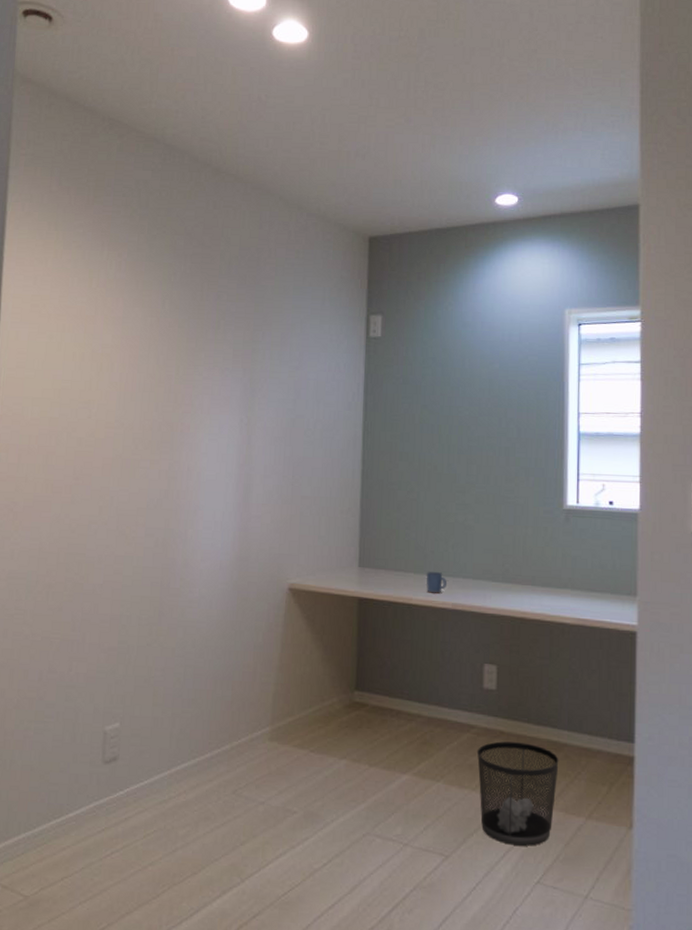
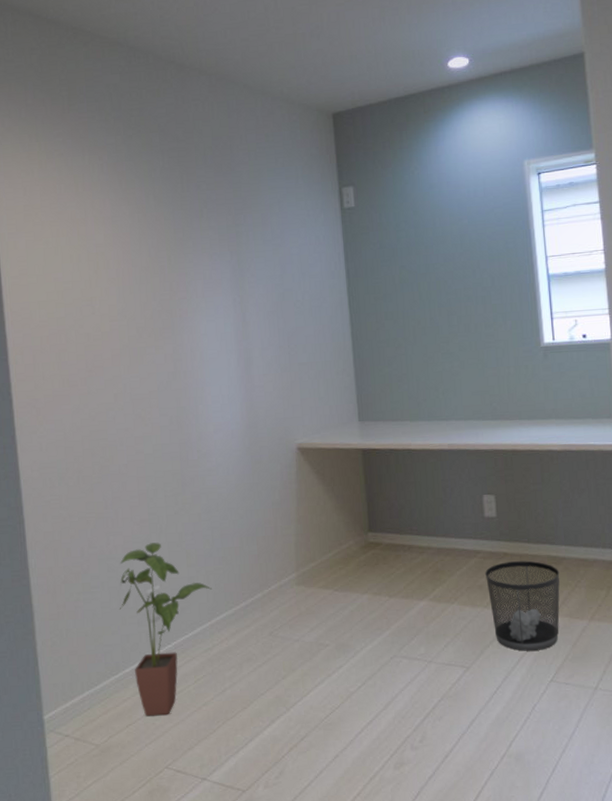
house plant: none [71,674,176,871] -> present [119,542,212,717]
mug: present [426,572,447,594] -> none [421,417,441,438]

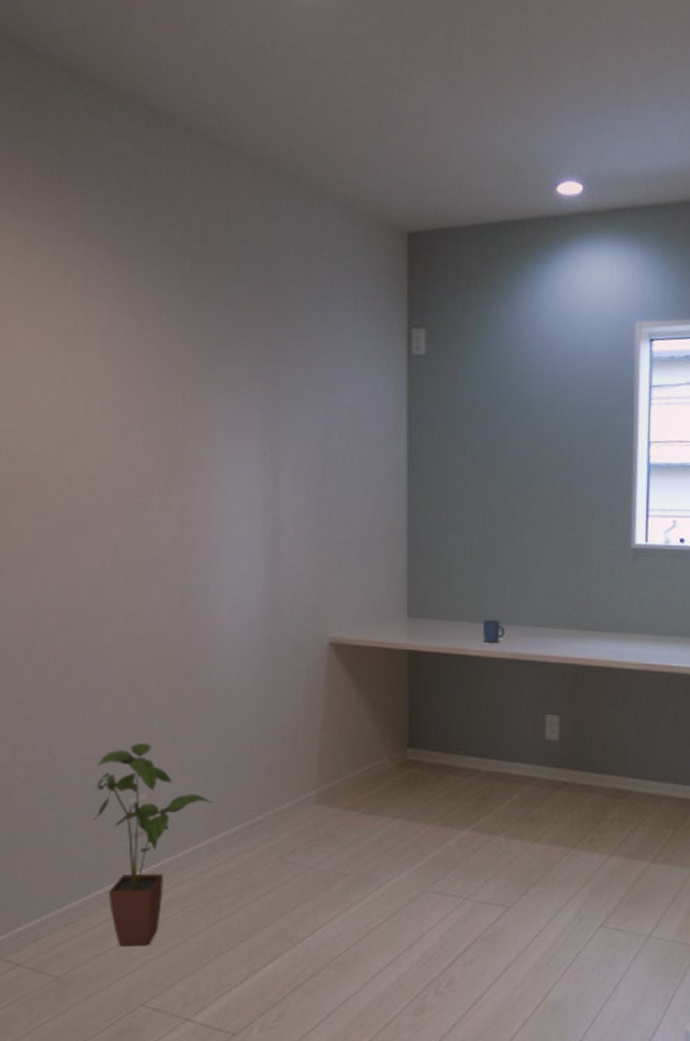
mug: none [421,417,441,438] -> present [482,620,505,644]
waste bin: present [485,560,560,651] -> none [539,792,624,892]

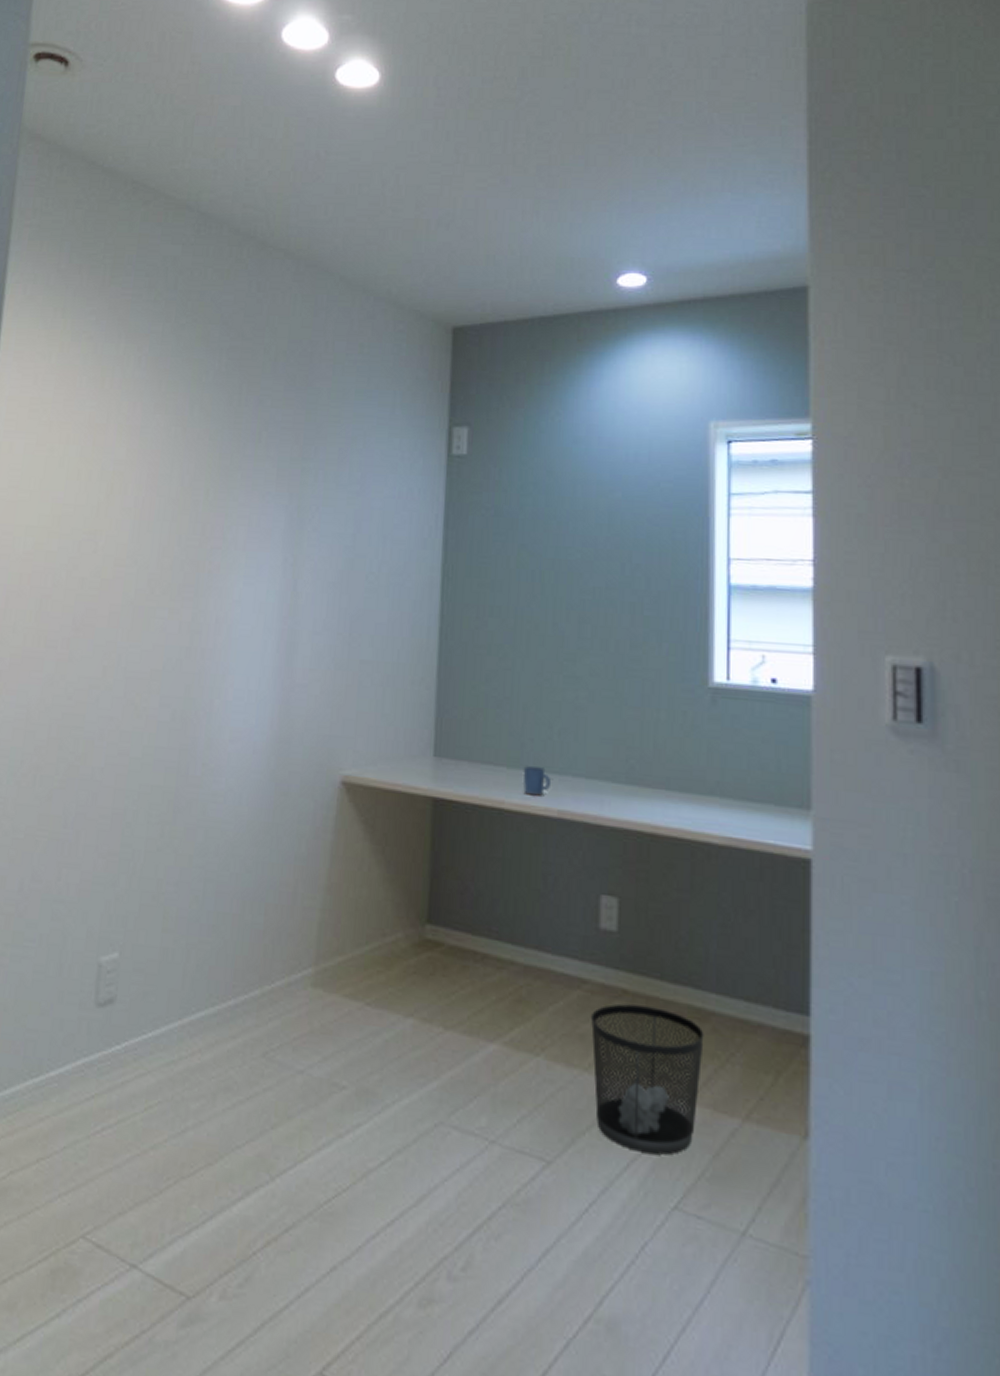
house plant: present [93,743,211,946] -> none [56,887,191,1153]
waste bin: none [539,792,624,892] -> present [591,1003,704,1155]

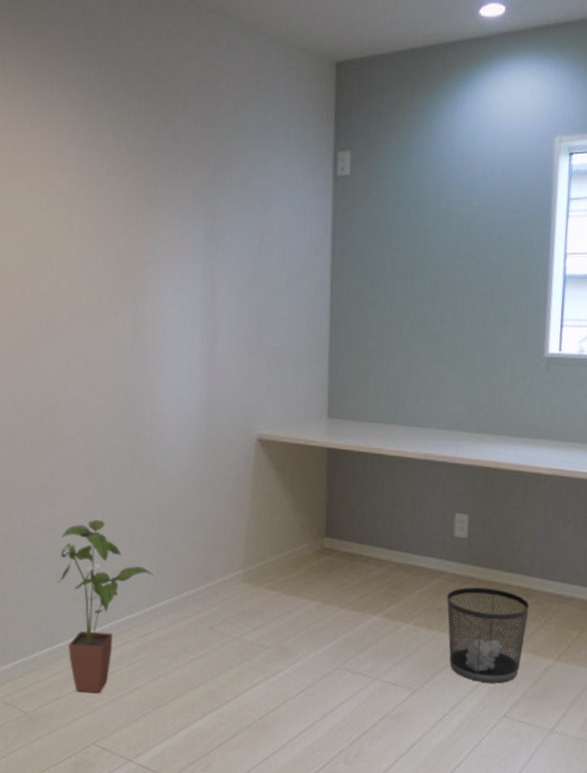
house plant: none [56,887,191,1153] -> present [57,520,153,693]
mug: present [523,766,550,797] -> none [397,422,418,445]

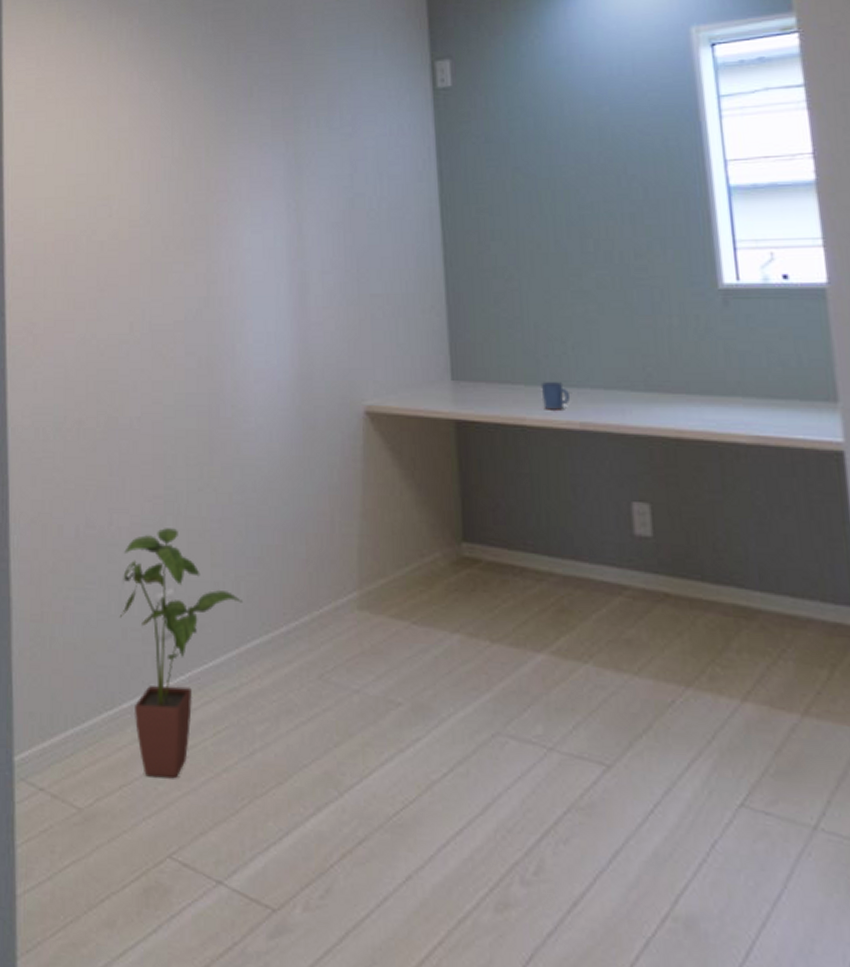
mug: none [397,422,418,445] -> present [540,382,570,412]
waste bin: present [447,587,530,684] -> none [636,607,754,754]

